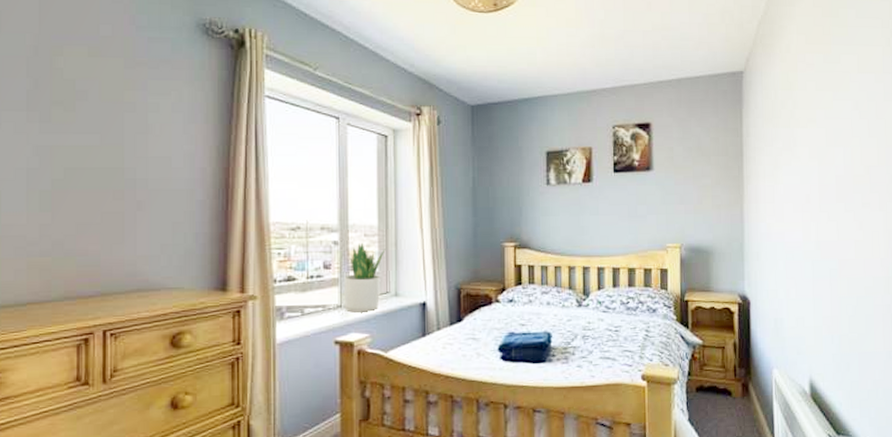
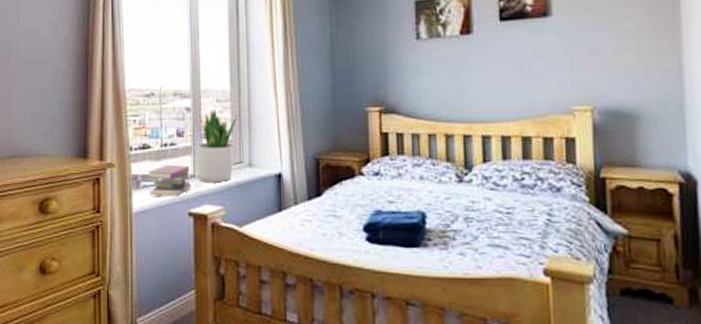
books: none [293,295,338,327] -> present [148,164,191,198]

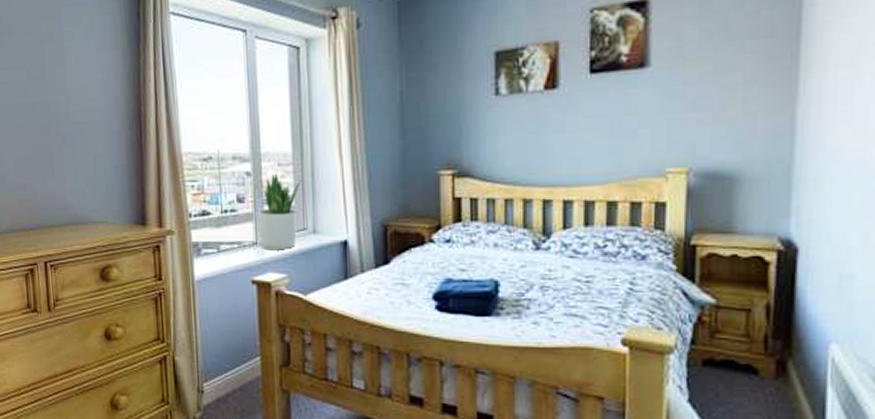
books: present [148,164,191,198] -> none [209,231,254,265]

